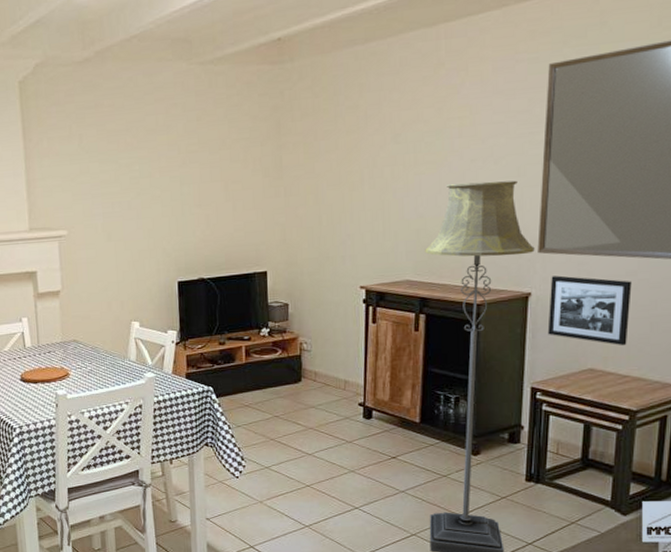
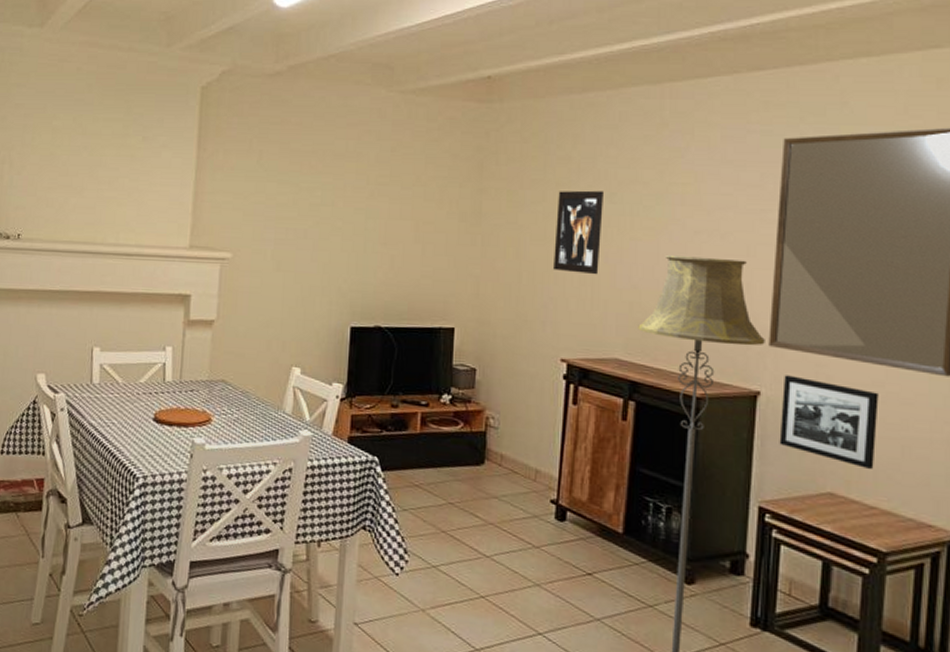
wall art: none [348,133,390,211] -> present [554,190,603,275]

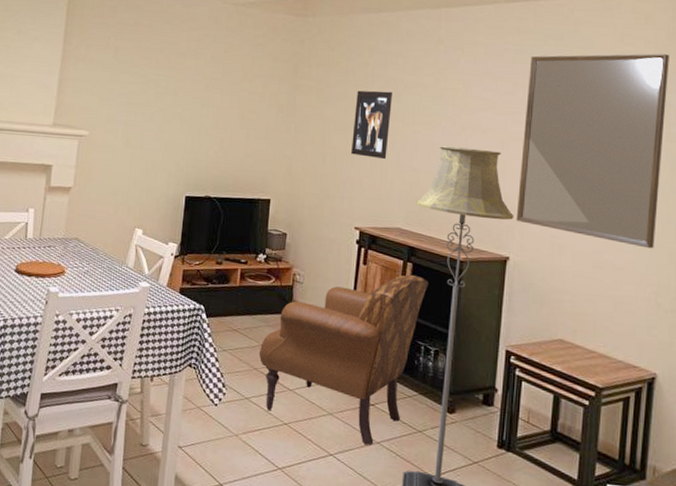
armchair: none [446,415,656,623] -> present [258,274,428,446]
picture frame: present [779,375,879,470] -> none [523,244,598,322]

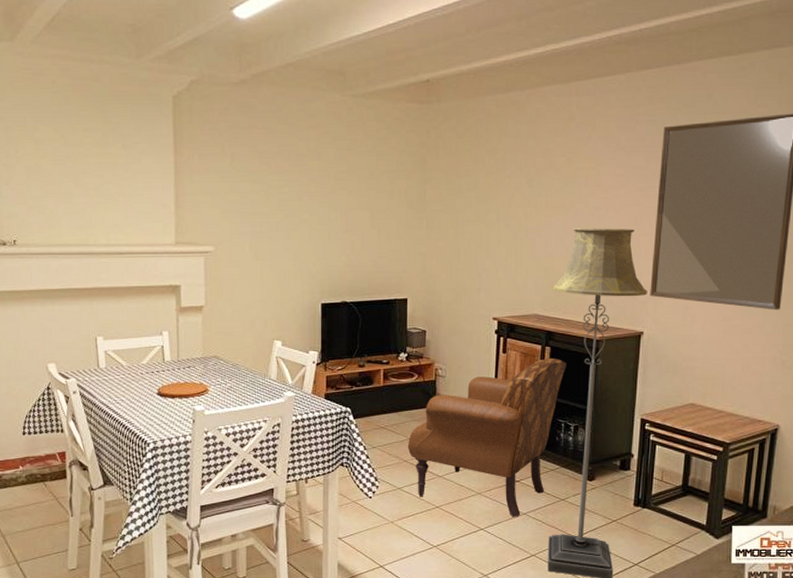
wall art: present [351,90,392,160] -> none [485,177,524,248]

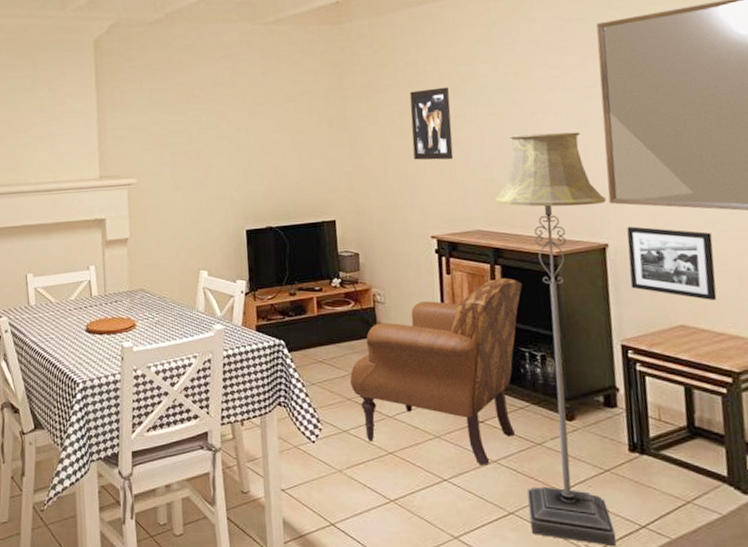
wall art: none [485,177,524,248] -> present [409,87,454,160]
picture frame: none [656,317,728,384] -> present [627,226,717,301]

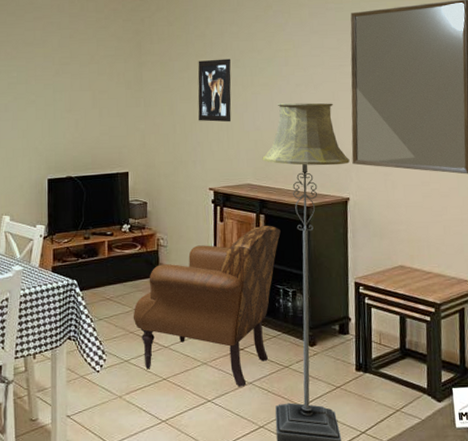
picture frame: present [627,226,717,301] -> none [364,184,428,246]

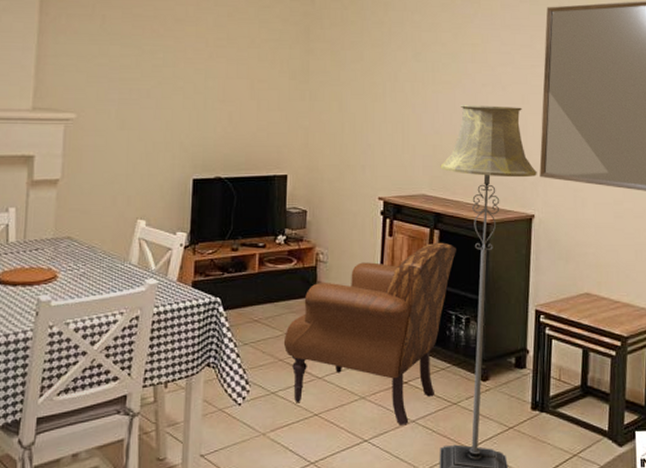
wall art: present [198,58,232,122] -> none [371,50,410,123]

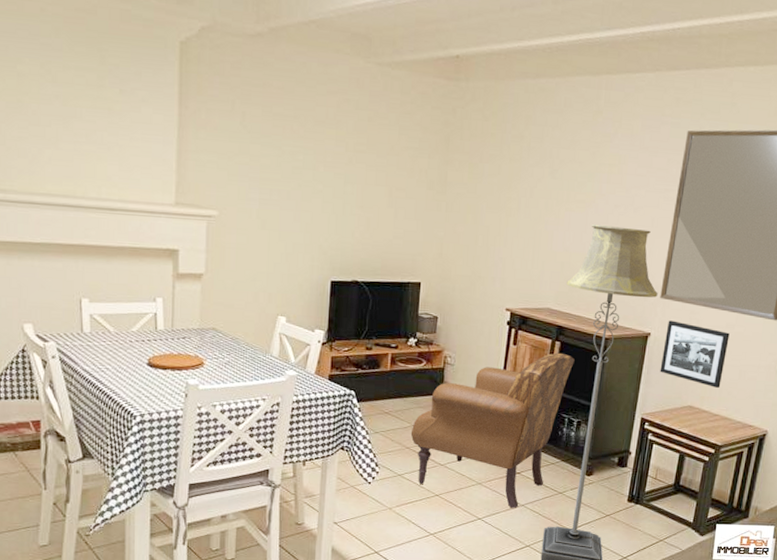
picture frame: none [549,200,619,272] -> present [660,320,730,389]

